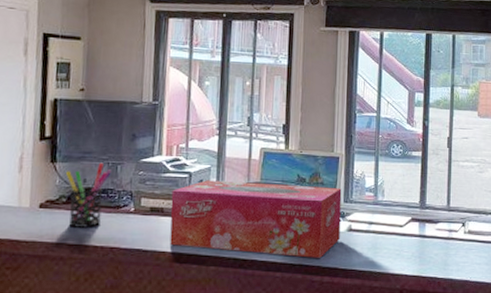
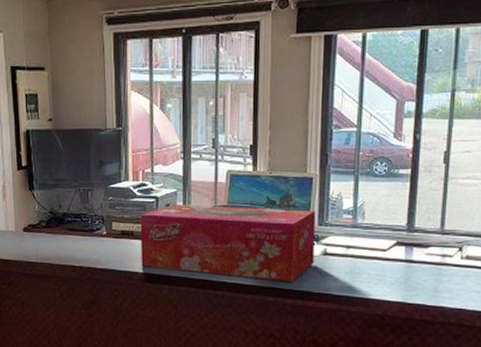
pen holder: present [65,162,112,227] -> none [42,189,83,249]

